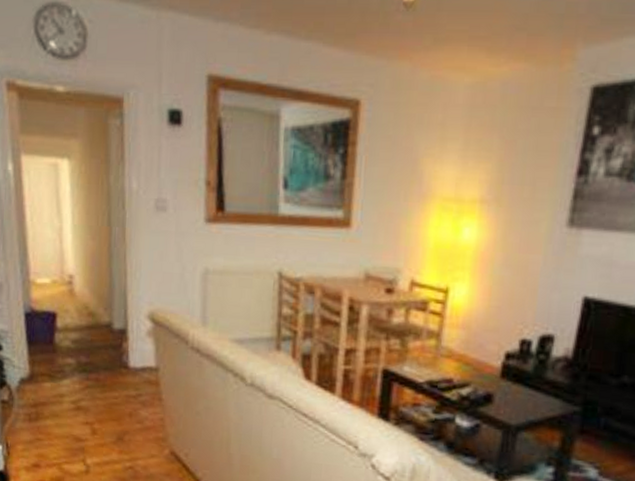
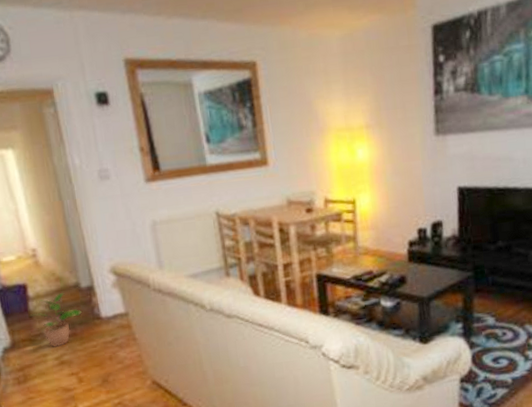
potted plant: none [49,329,110,391] -> present [25,292,83,348]

